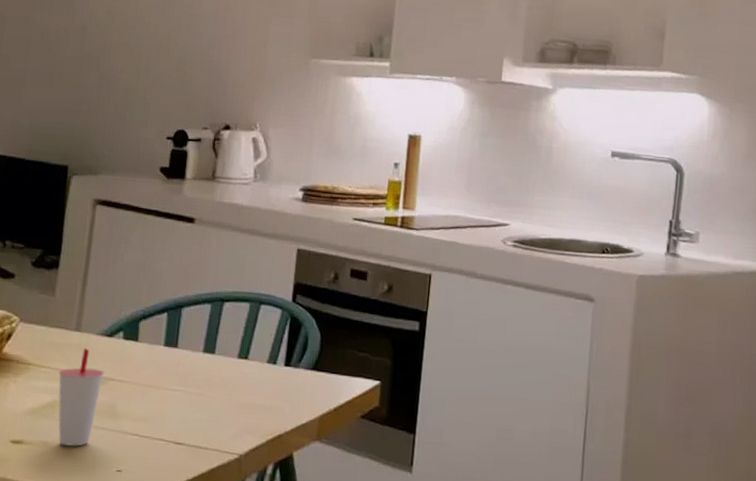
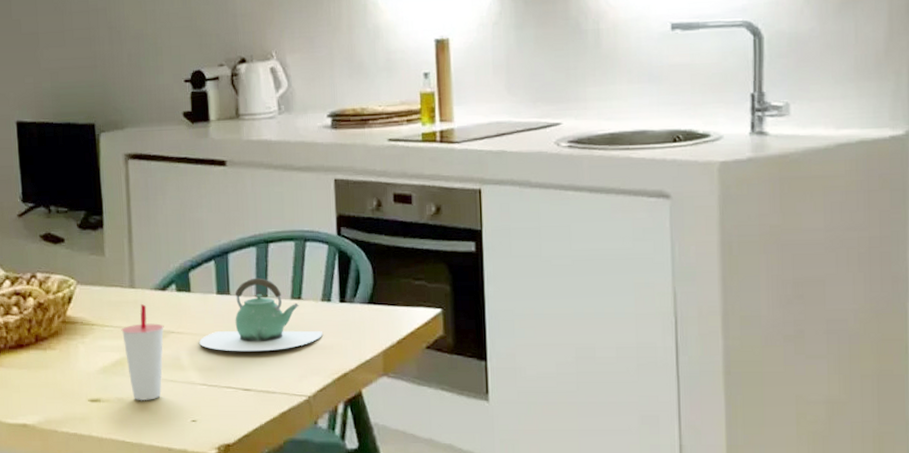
teapot: none [138,334,263,407] -> present [199,278,322,352]

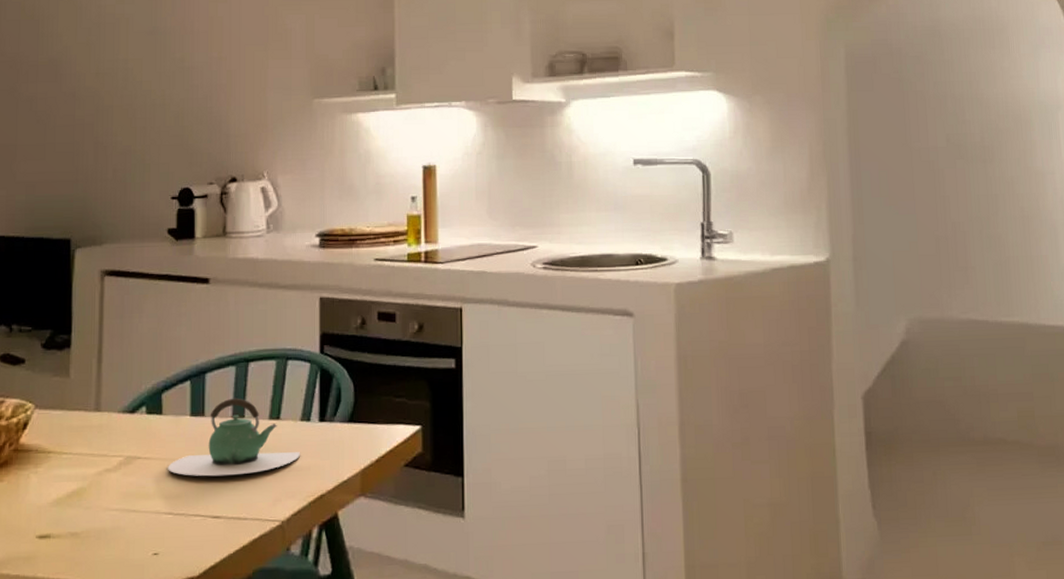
cup: present [121,304,164,401] -> none [81,428,130,535]

